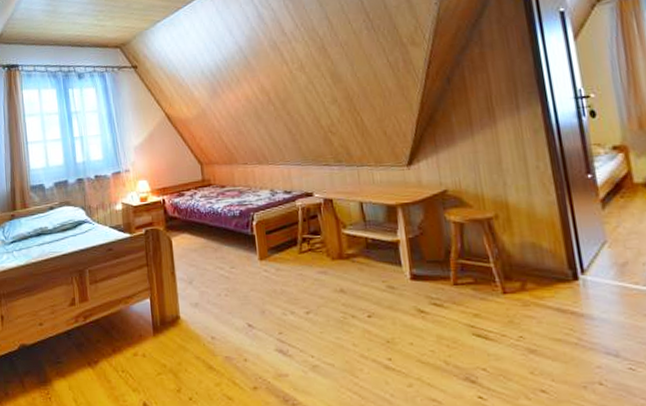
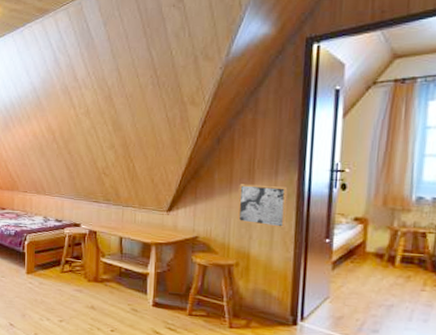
wall art: none [480,121,541,169] -> present [237,184,288,229]

